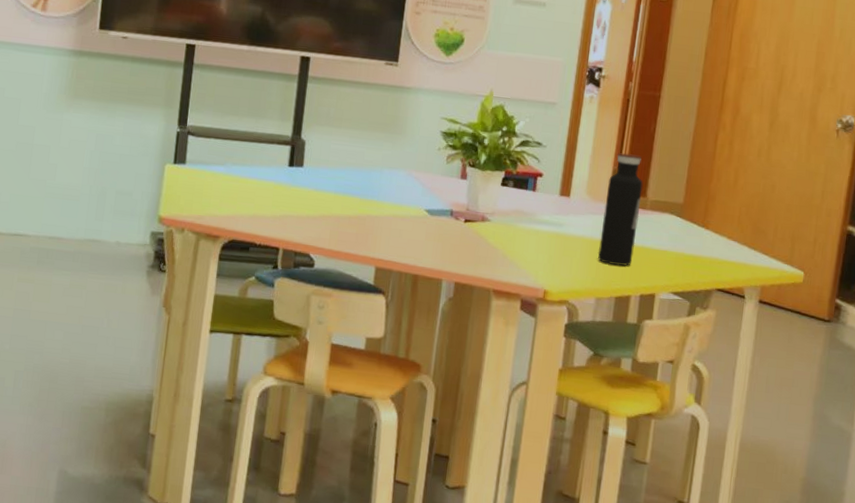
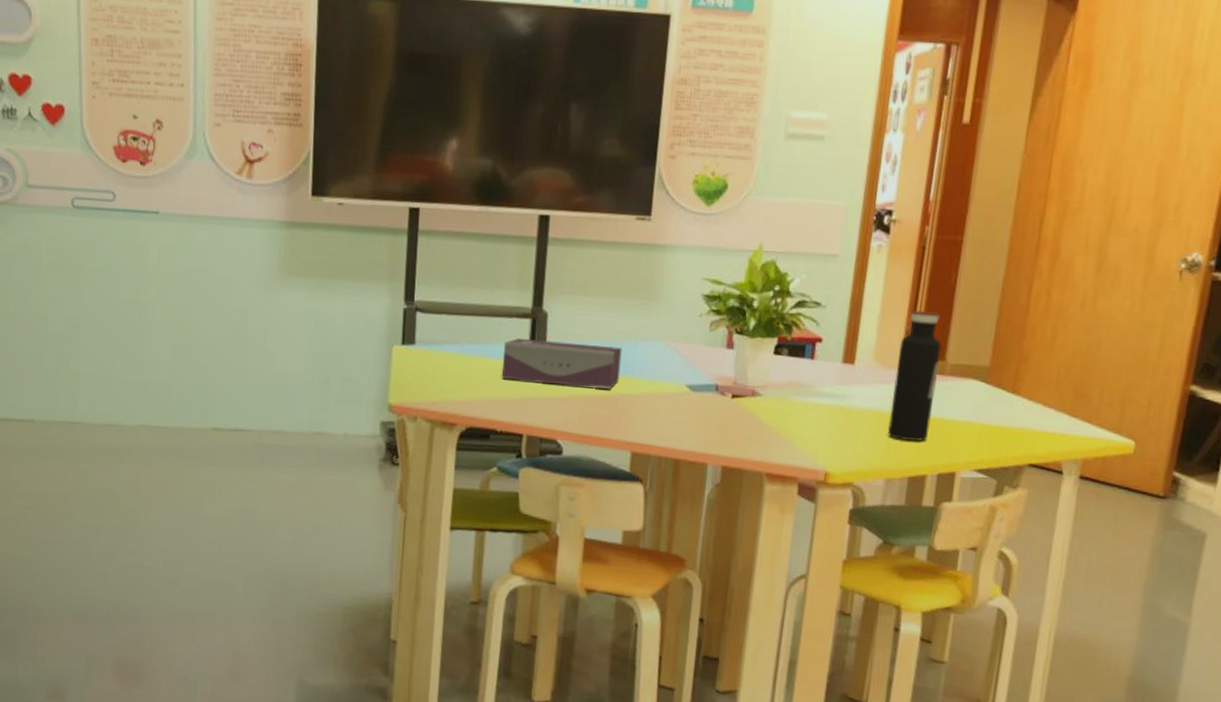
tissue box: none [263,162,370,210] -> present [502,337,622,389]

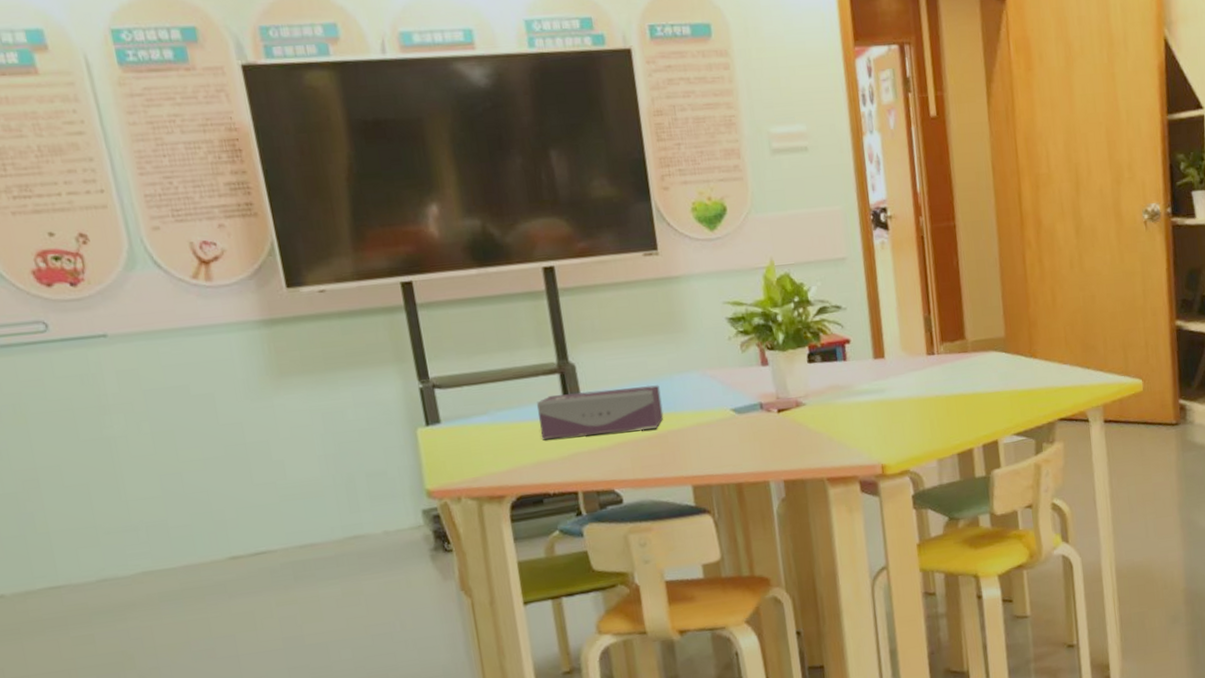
water bottle: present [887,310,942,441] -> none [921,295,967,421]

